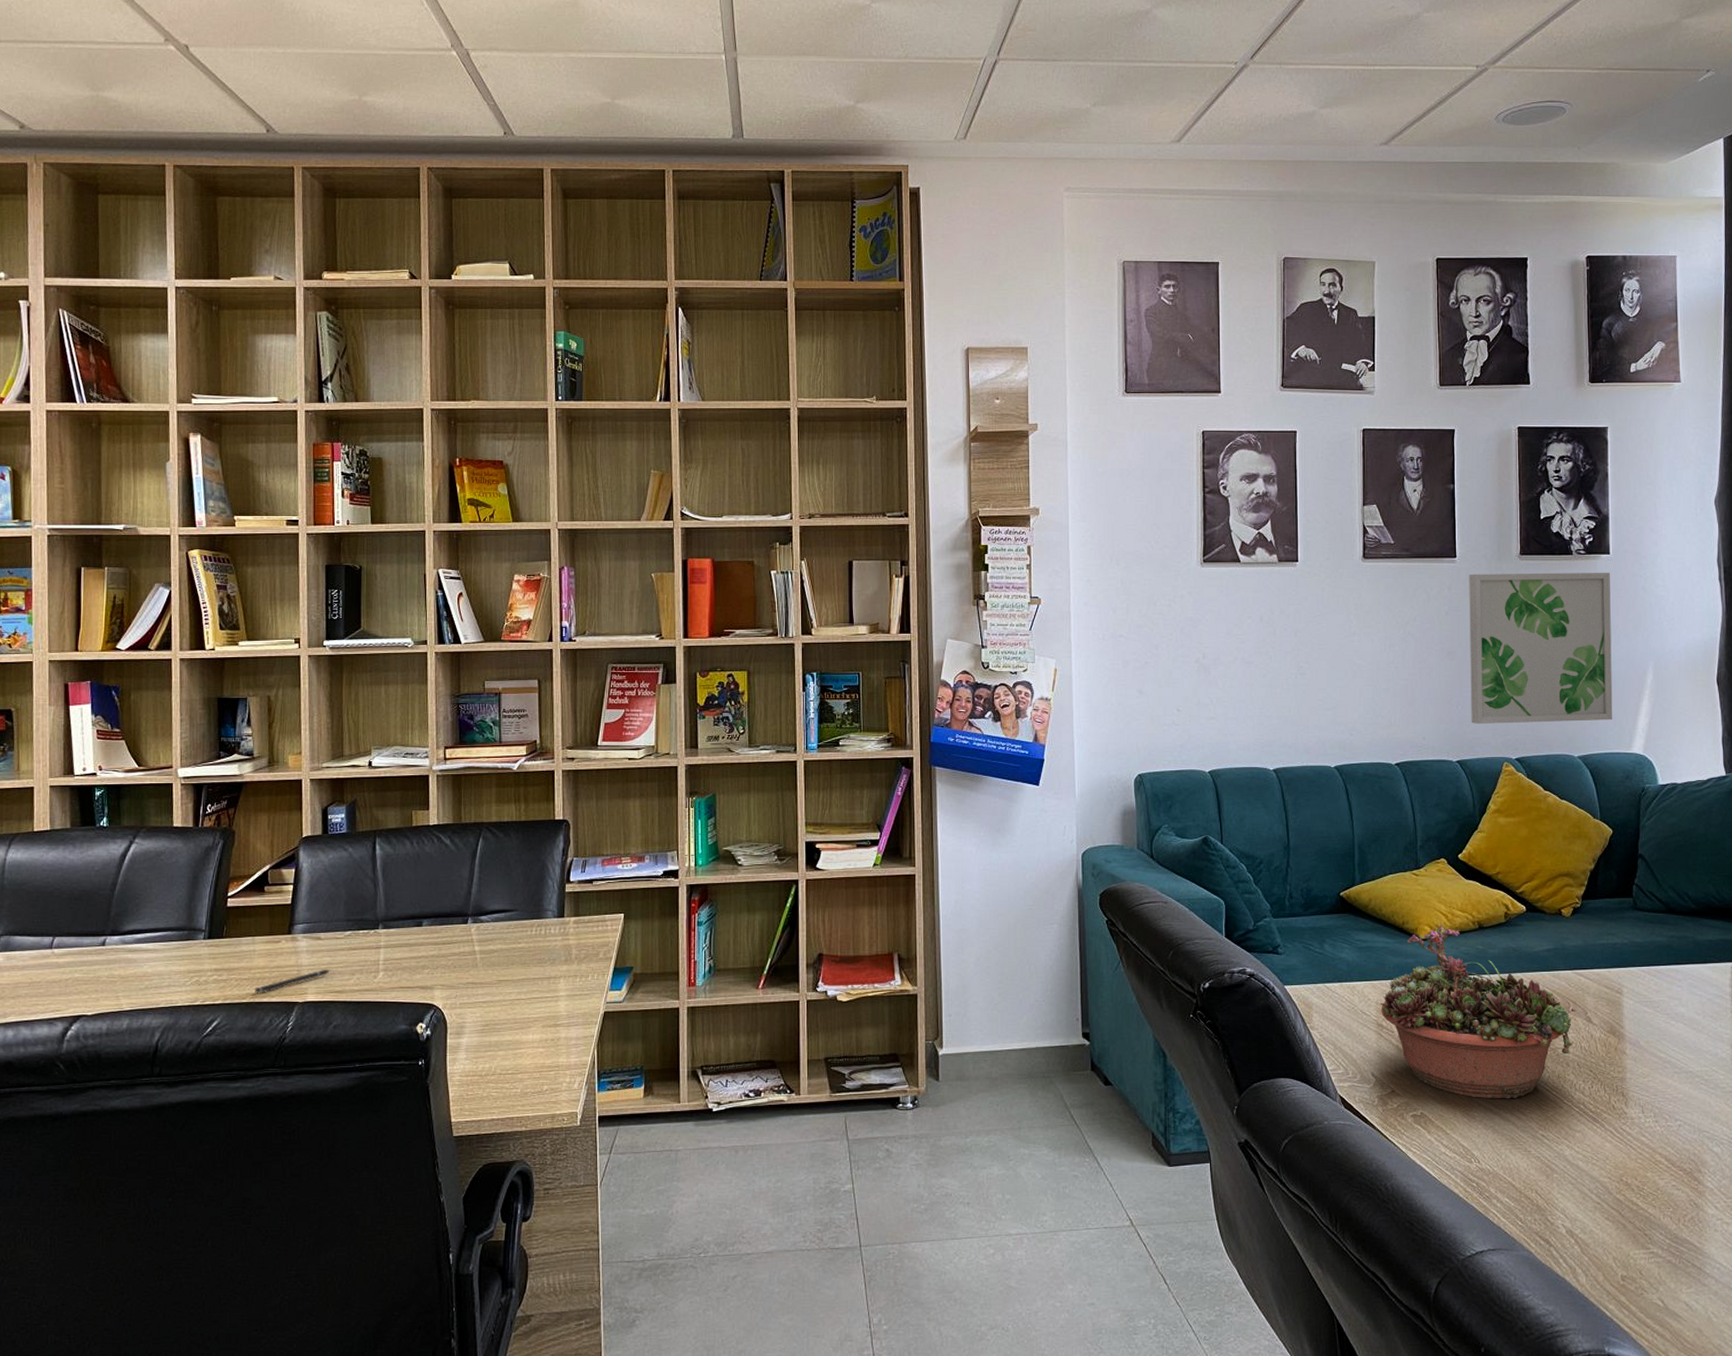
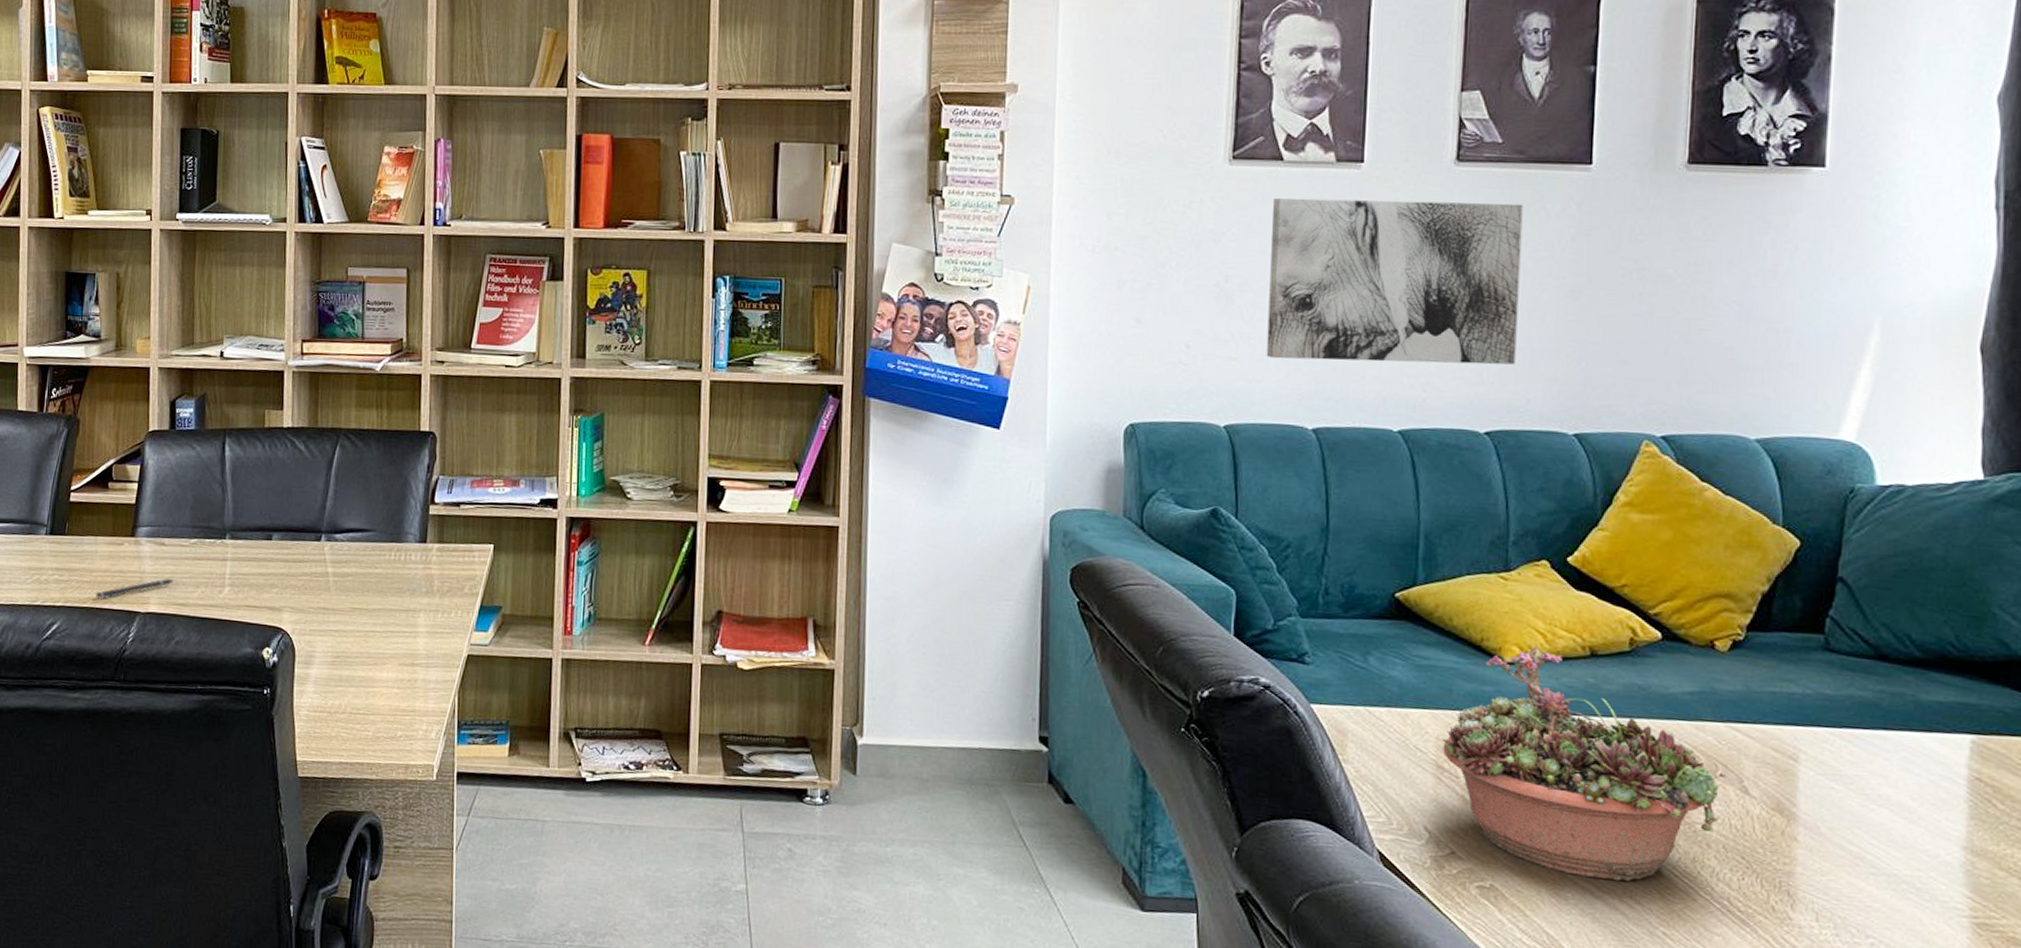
wall art: none [1234,589,1413,716] -> present [1266,198,1524,365]
wall art: present [1469,573,1613,724] -> none [1599,186,1824,394]

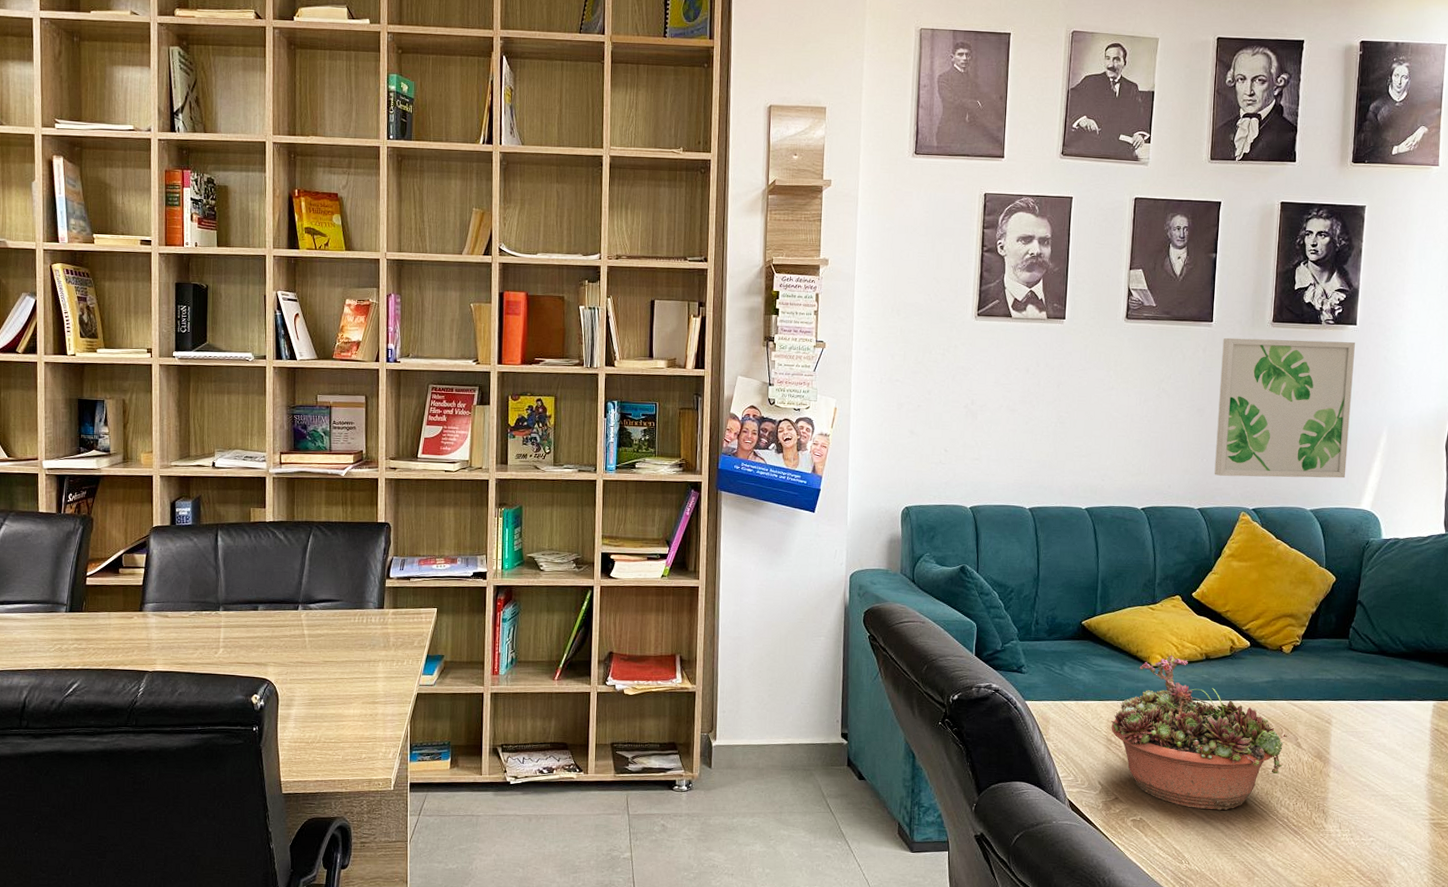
pen: present [96,579,175,599] -> none [110,644,177,662]
wall art: present [1266,198,1524,365] -> none [998,344,1169,461]
wall art: none [1599,186,1824,394] -> present [1214,337,1355,479]

